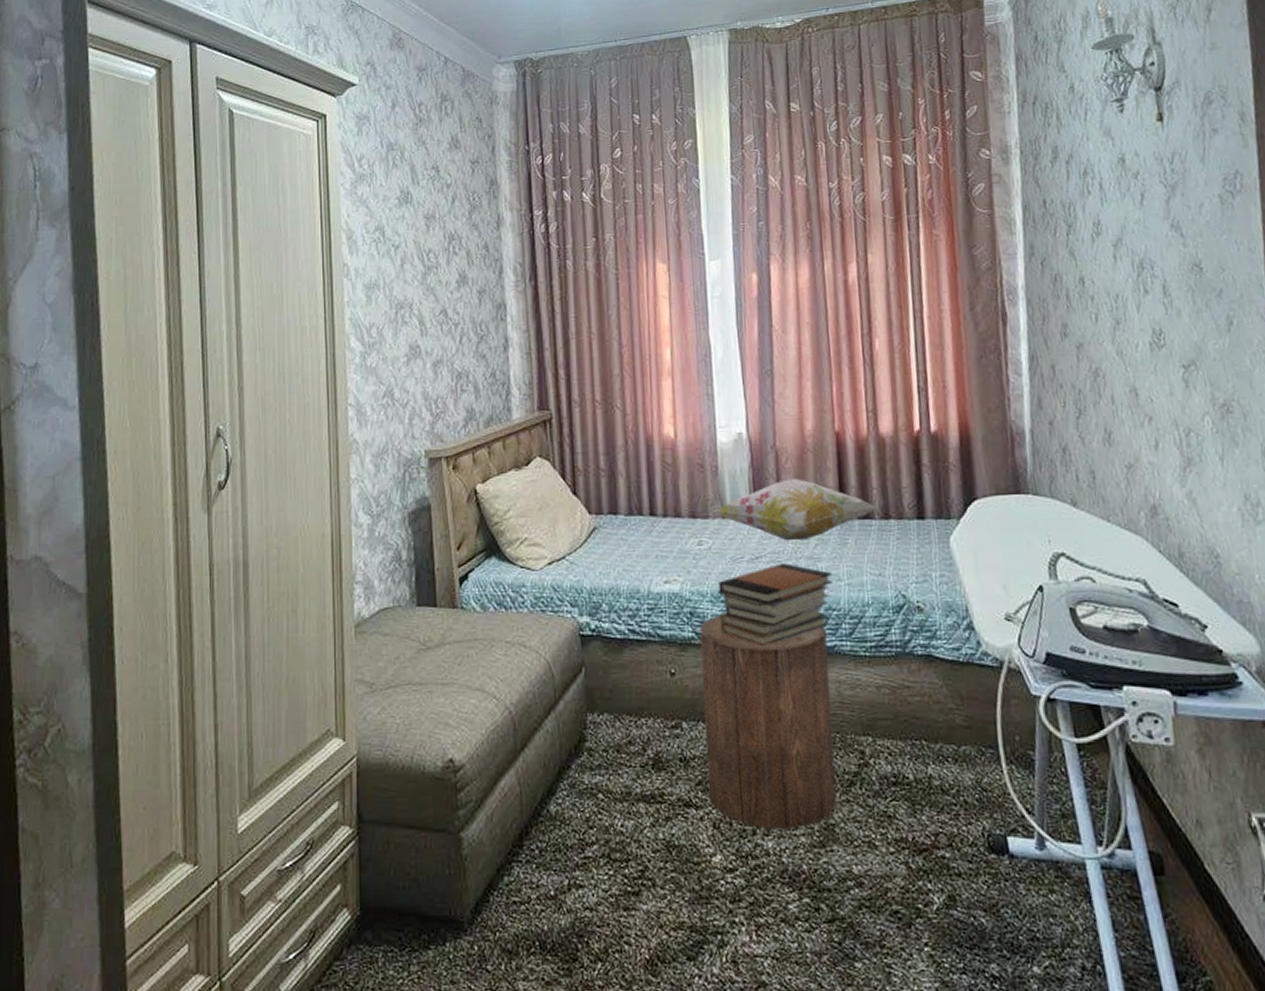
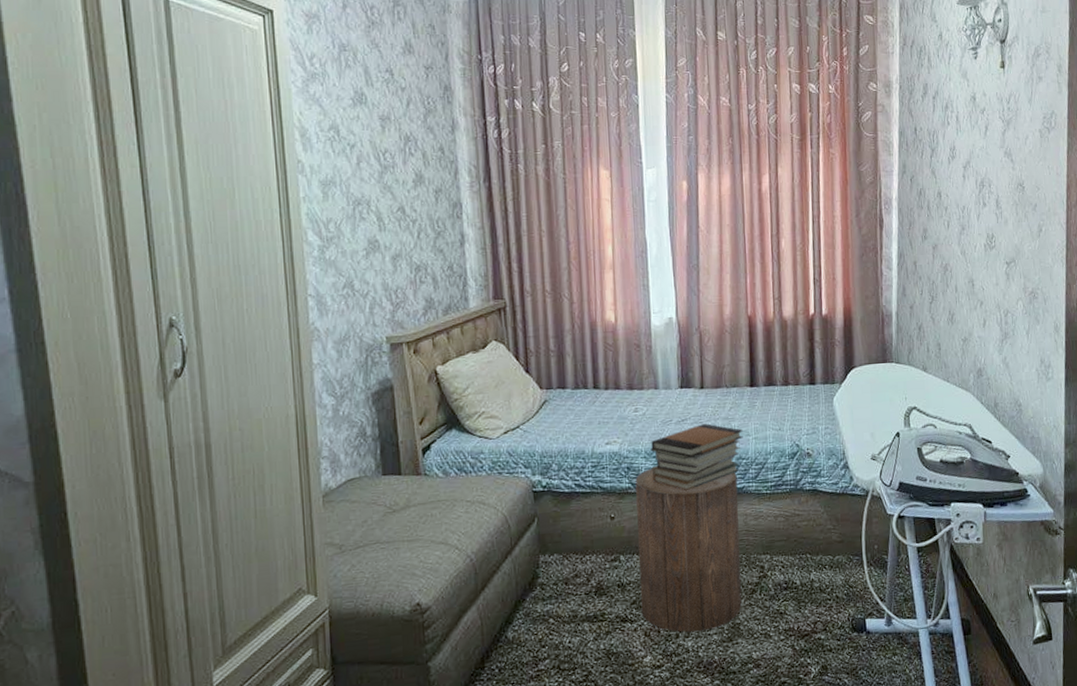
decorative pillow: present [712,479,878,541] -> none [646,355,780,406]

